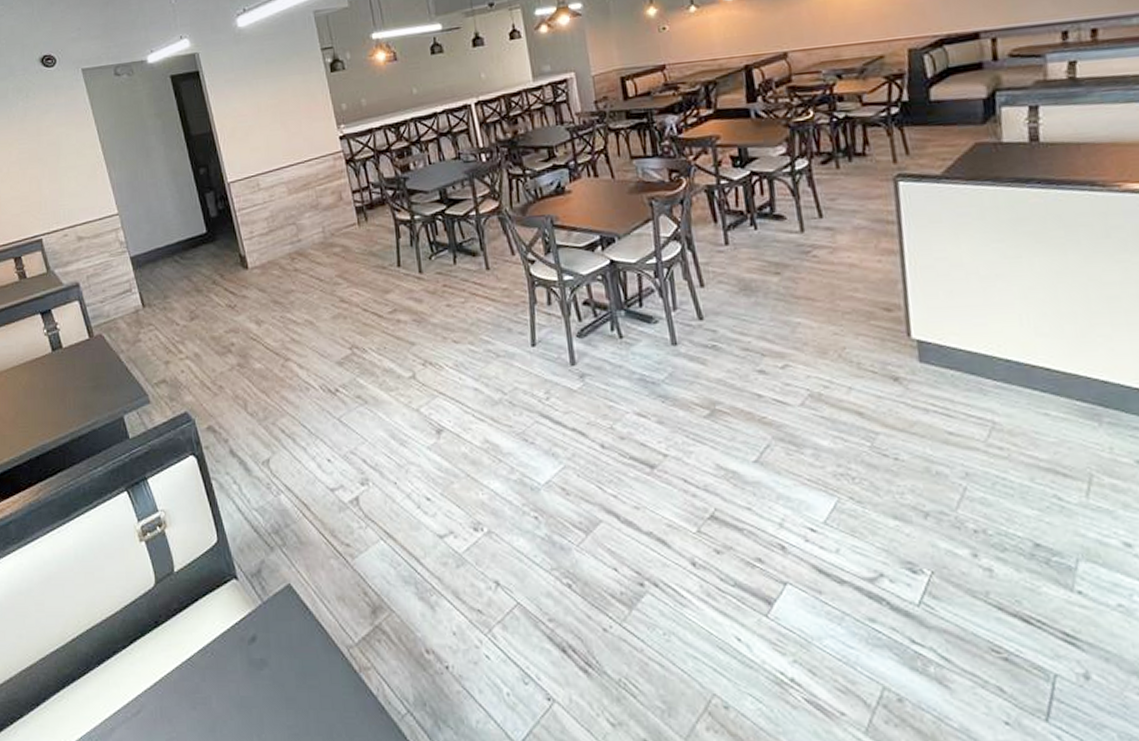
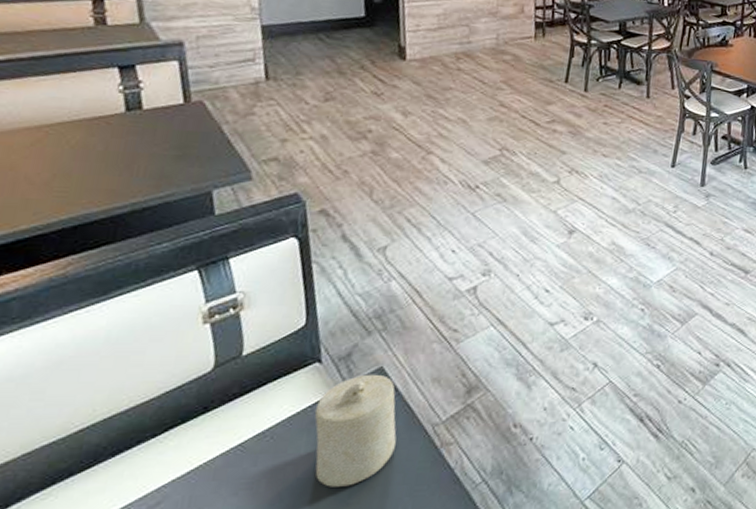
candle: none [241,591,318,708] -> present [314,374,397,487]

